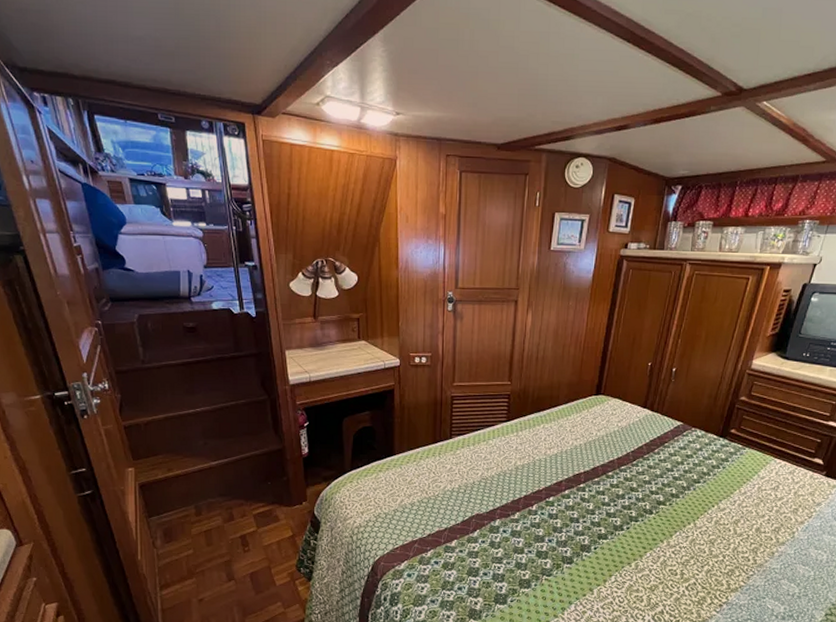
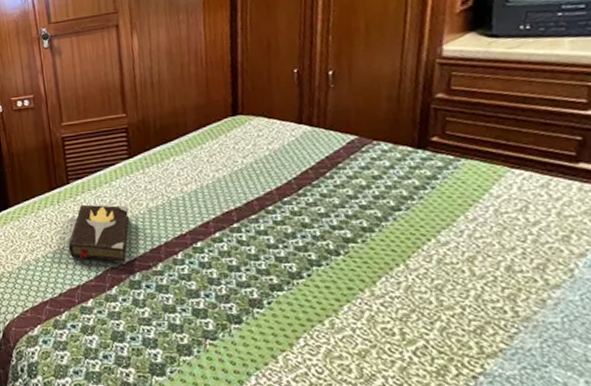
hardback book: none [442,458,500,511] -> present [68,204,130,263]

